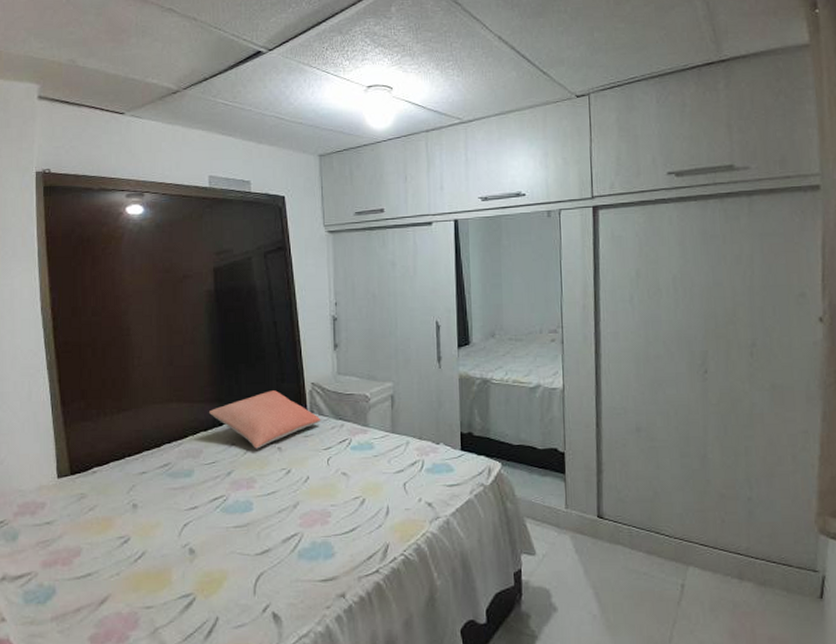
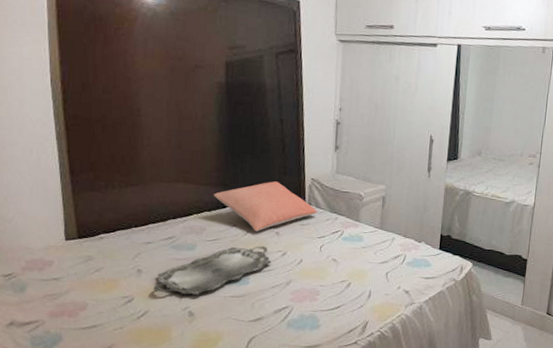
serving tray: none [150,465,275,529] -> present [153,246,271,295]

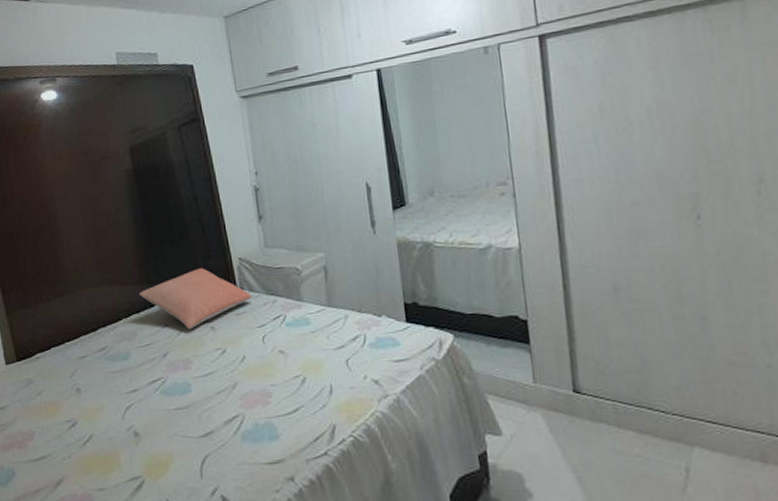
serving tray: present [153,246,271,295] -> none [95,345,212,412]

